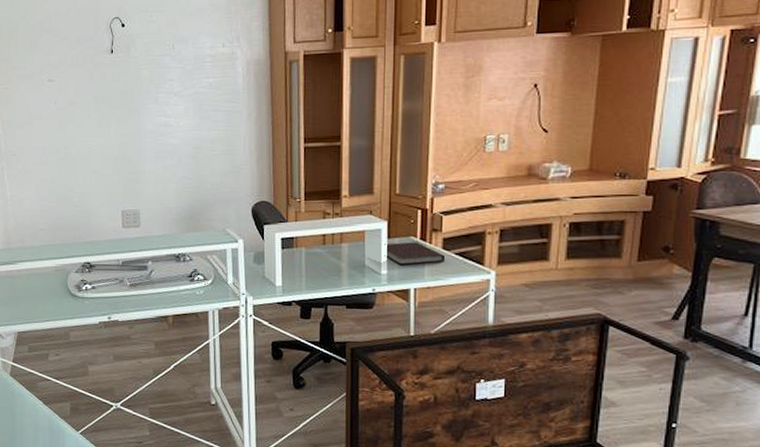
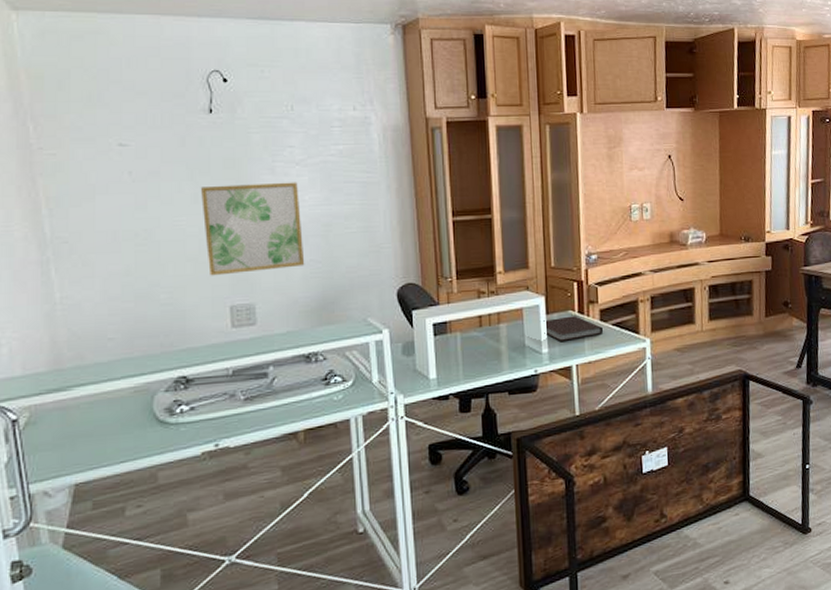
wall art: none [104,110,179,186] -> present [201,182,305,276]

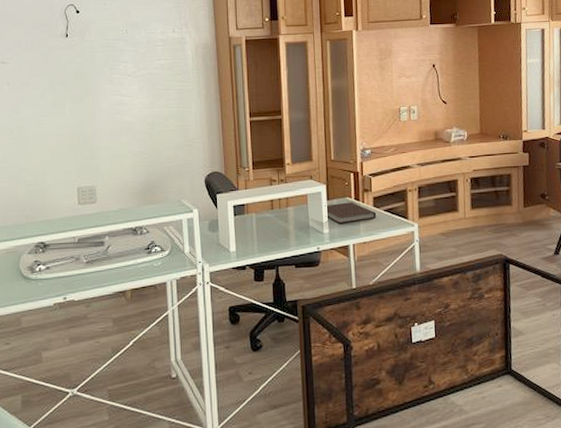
wall art: present [201,182,305,276] -> none [58,90,134,164]

